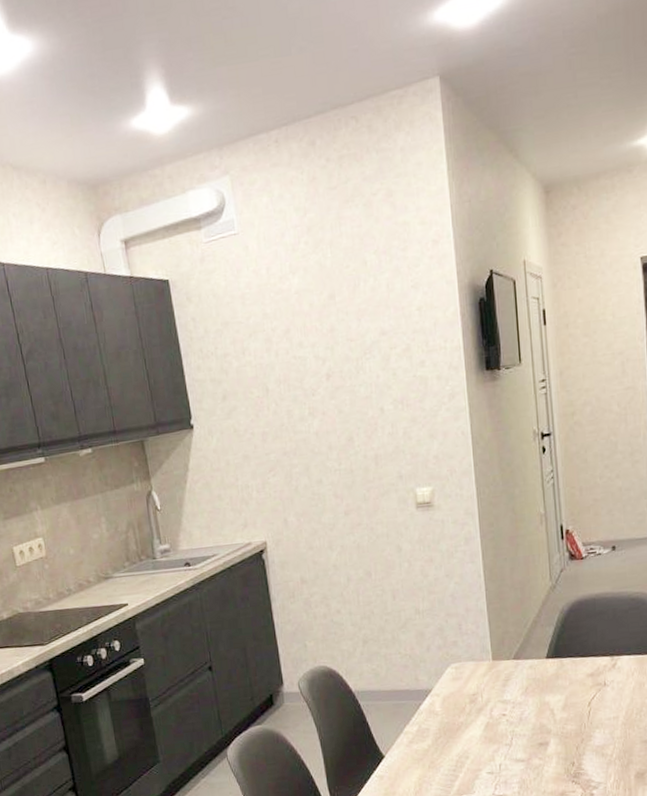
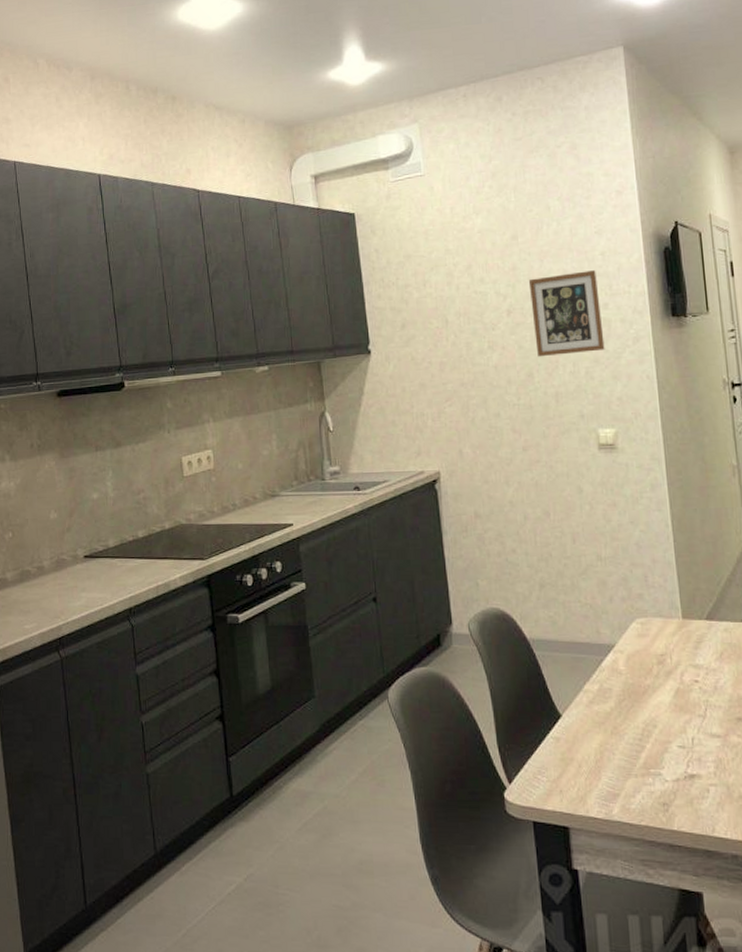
picture frame: none [346,327,422,421] -> present [528,270,605,357]

